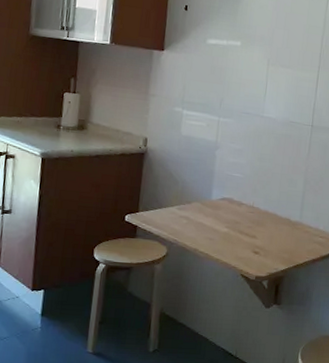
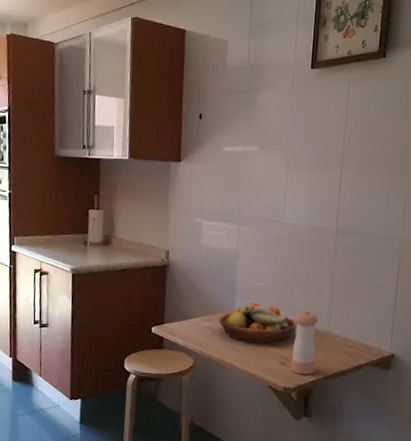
fruit bowl: none [194,192,270,232] -> present [218,302,296,343]
pepper shaker: none [263,201,292,263] -> present [290,310,319,375]

